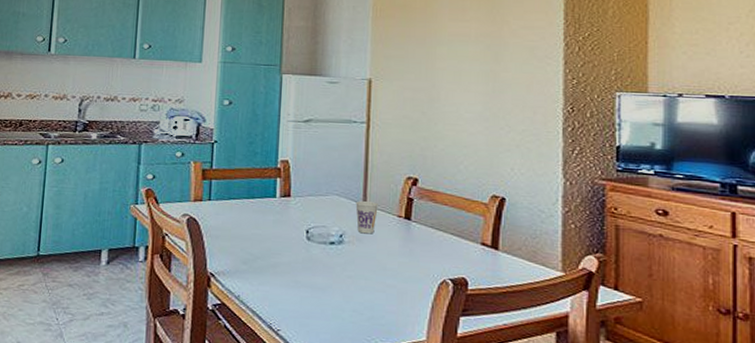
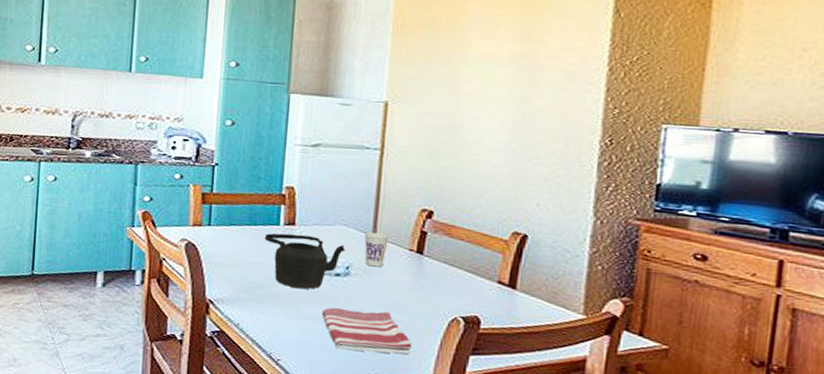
teapot: none [261,205,338,258] -> present [264,233,345,289]
dish towel: none [318,275,406,319] -> present [321,307,413,354]

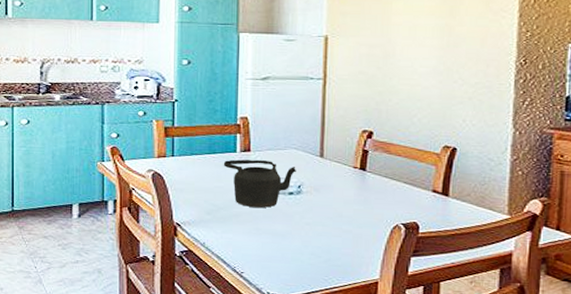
dish towel: present [321,307,413,354] -> none [278,222,361,260]
cup: present [364,232,389,267] -> none [313,154,335,185]

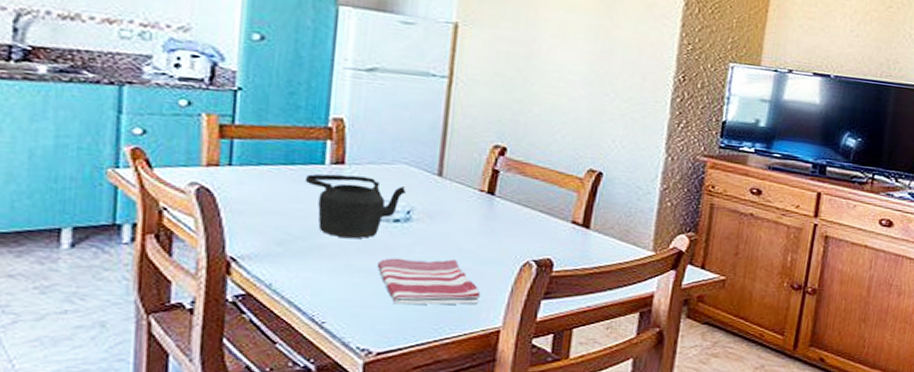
dish towel: none [278,222,361,260] -> present [376,257,481,305]

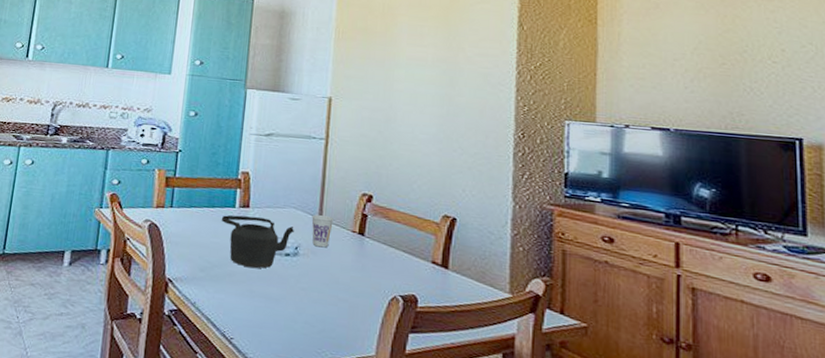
dish towel: present [376,257,481,305] -> none [272,286,356,332]
cup: none [428,172,457,211] -> present [311,215,334,248]

